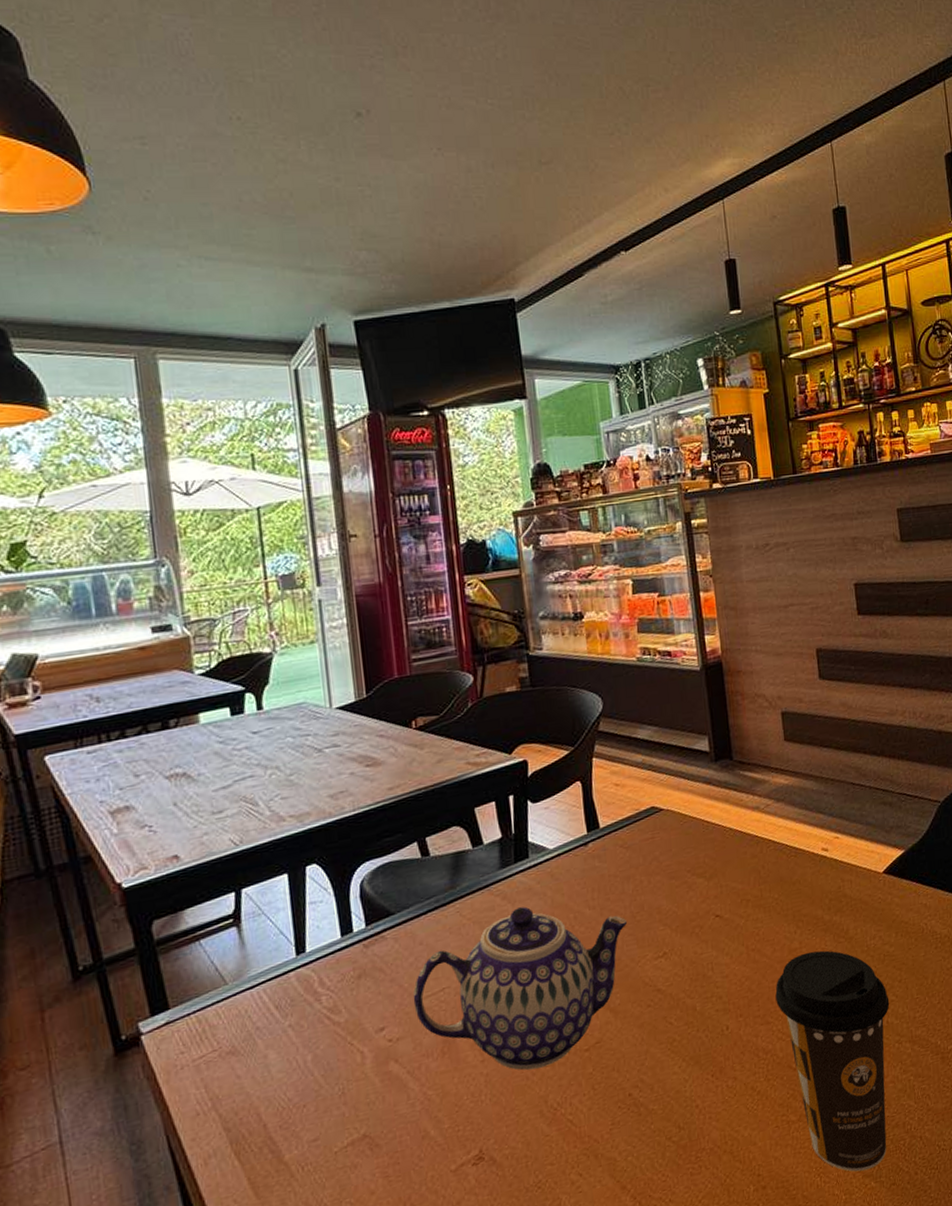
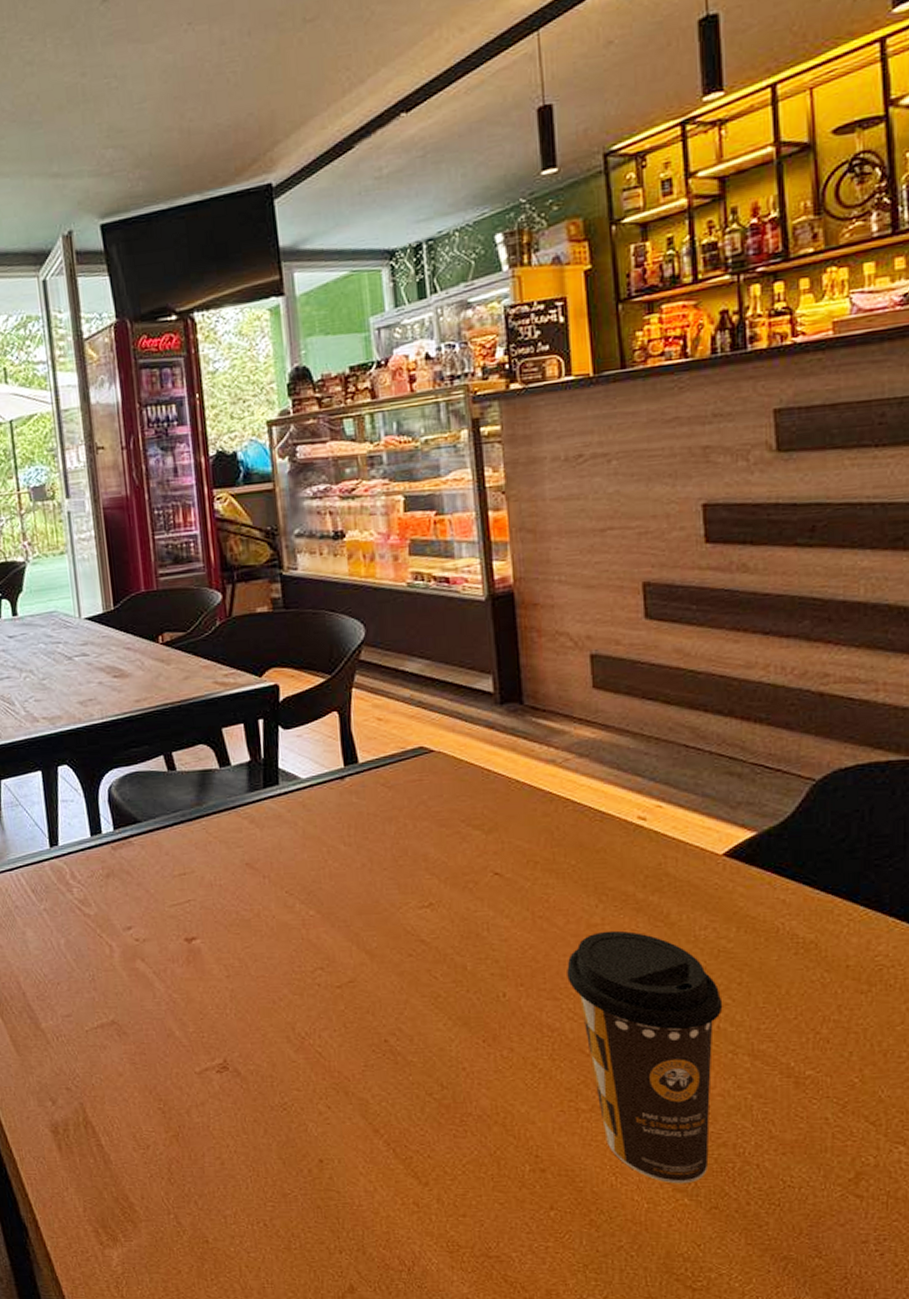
teapot: present [412,906,628,1071] -> none [158,833,388,995]

